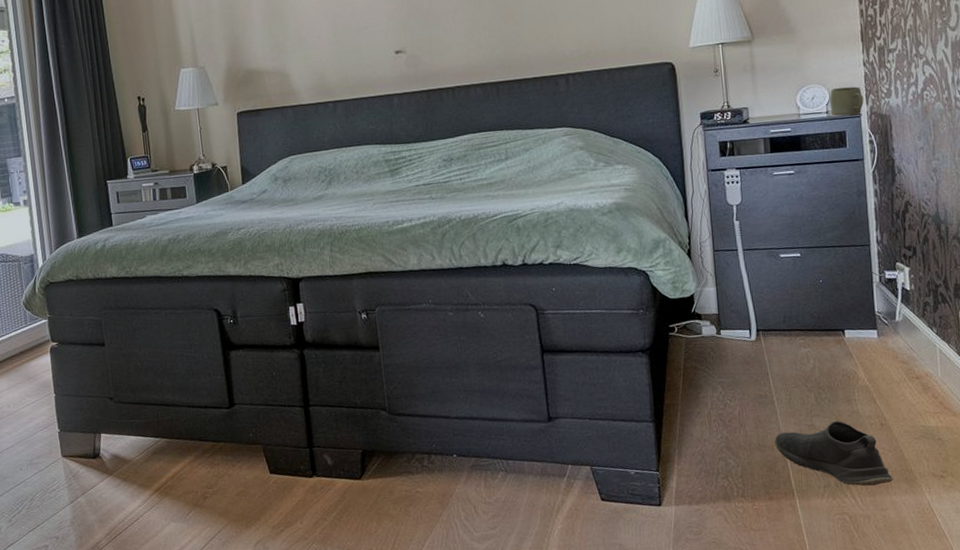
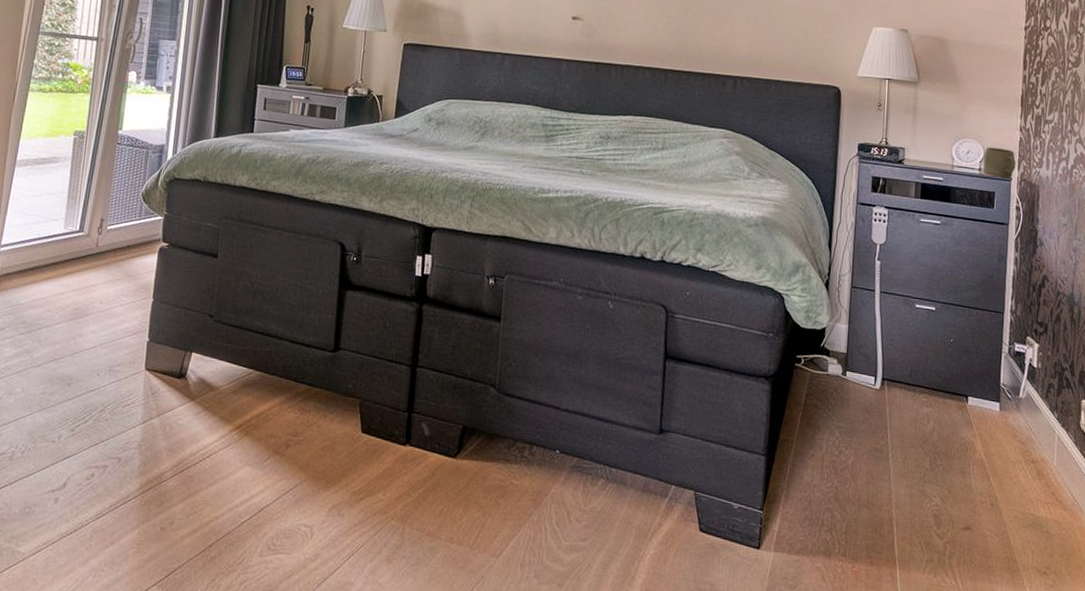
shoe: present [774,420,894,486] -> none [883,491,997,570]

